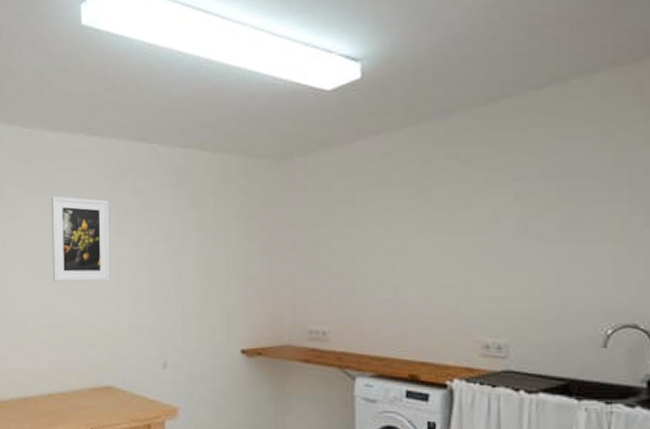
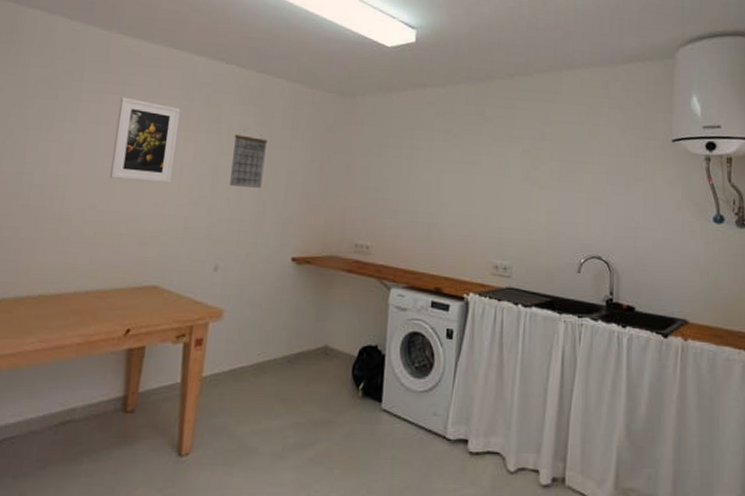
calendar: none [165,218,201,278] -> present [230,134,268,189]

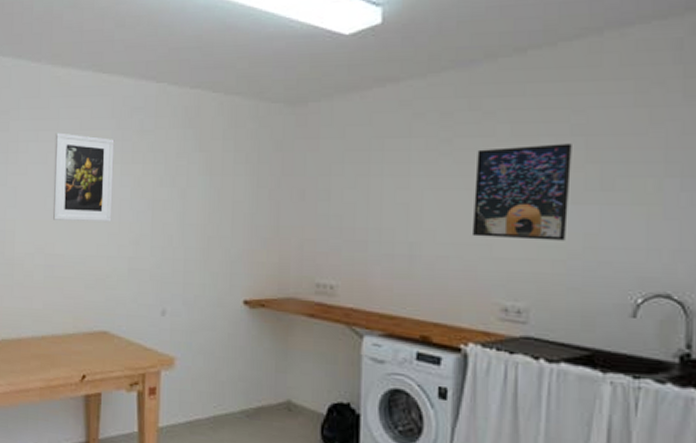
calendar: present [230,134,268,189] -> none [171,161,208,224]
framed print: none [474,144,542,216] -> present [471,143,572,241]

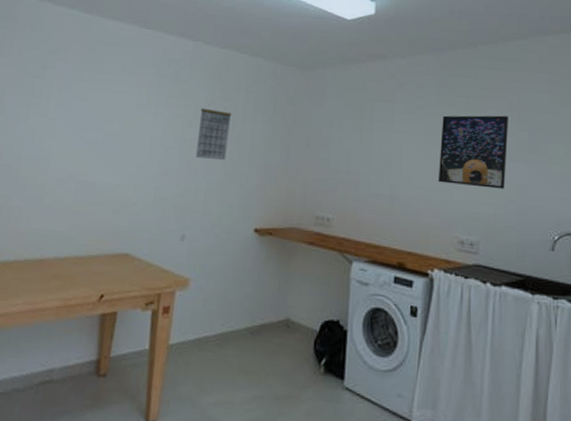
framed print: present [52,132,115,221] -> none [88,74,152,155]
calendar: none [171,161,208,224] -> present [196,108,232,161]

